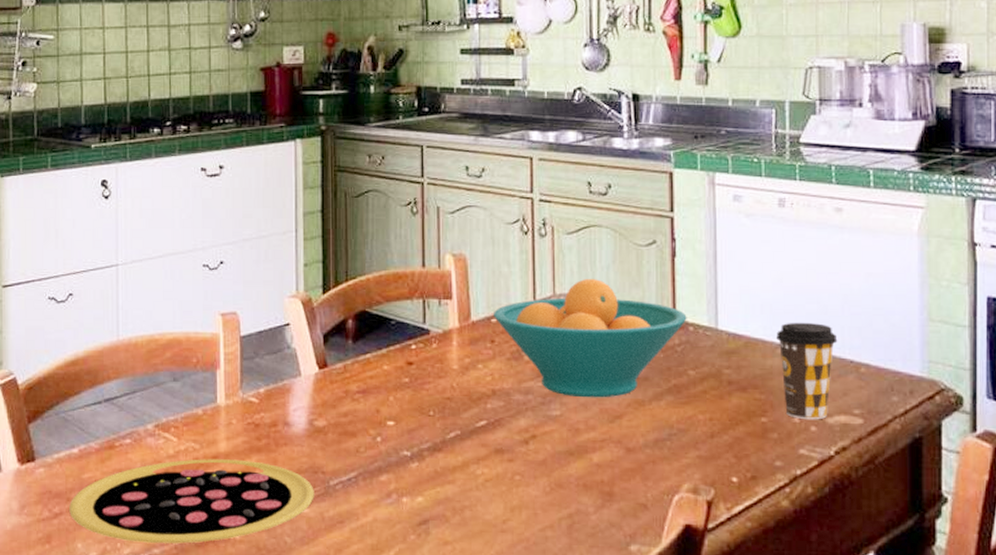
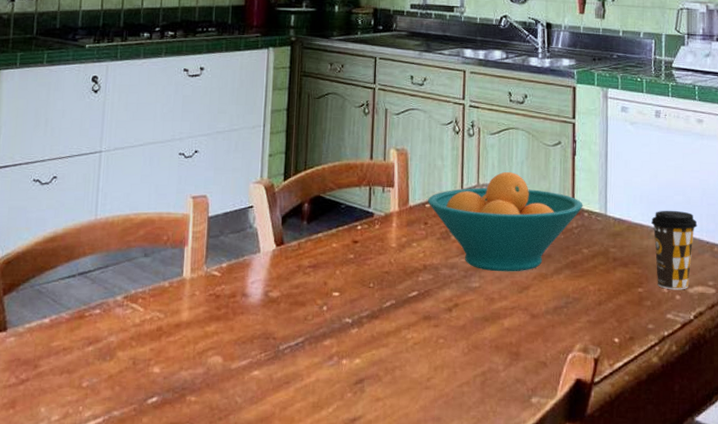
pizza: present [69,459,314,544] -> none [36,327,265,406]

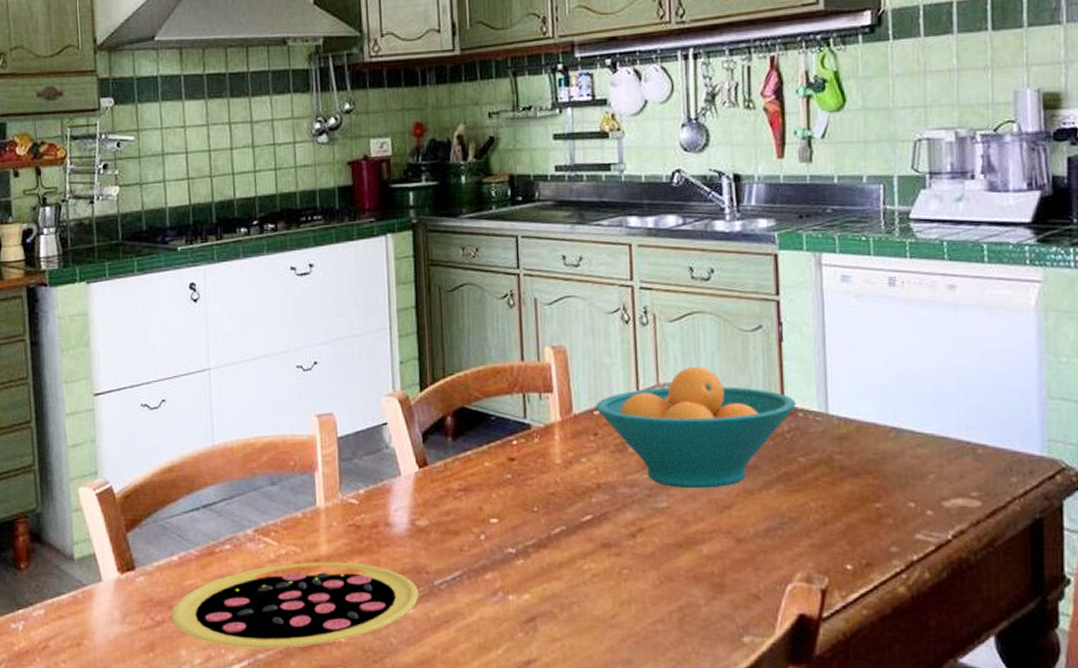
pizza: none [36,327,265,406] -> present [171,562,419,648]
coffee cup: present [651,210,698,290] -> none [889,404,953,504]

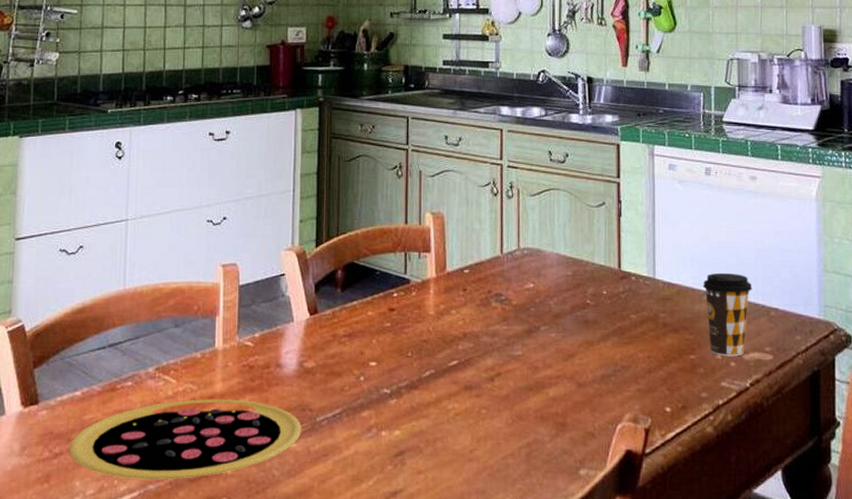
fruit bowl: present [596,366,796,489] -> none [466,234,630,339]
coffee cup: none [889,404,953,504] -> present [703,272,753,357]

